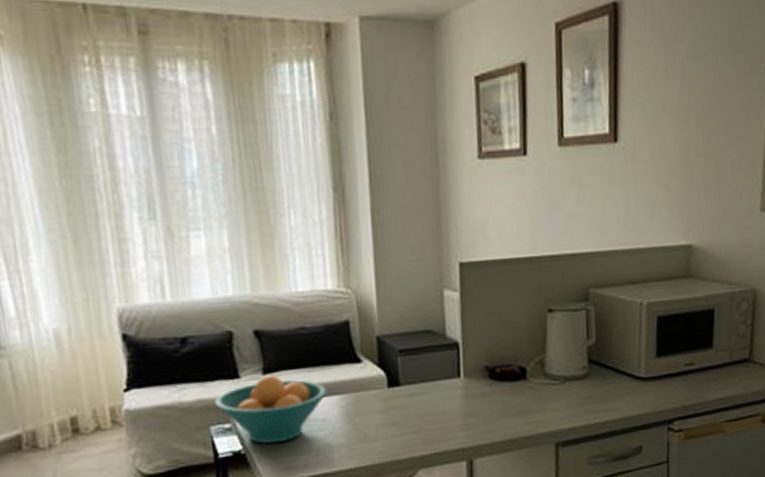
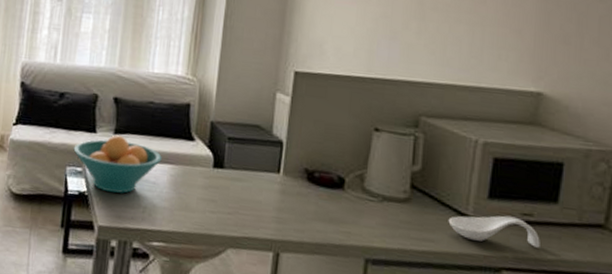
spoon rest: none [625,369,702,400] -> present [448,215,540,248]

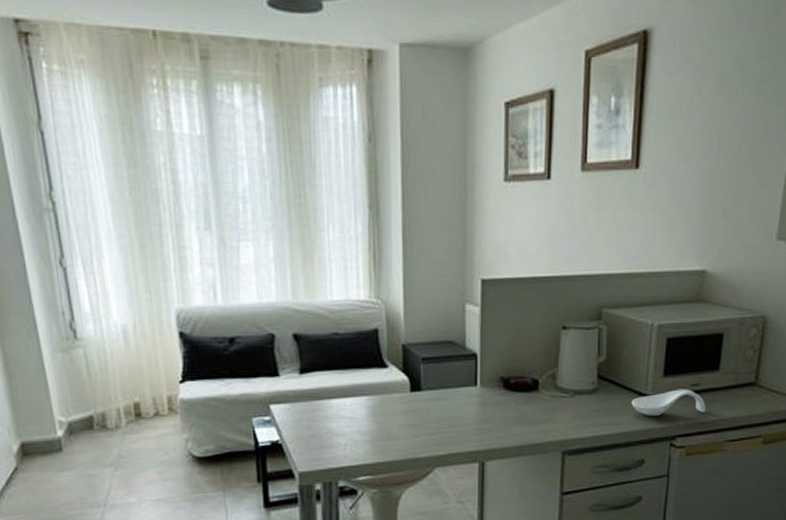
fruit bowl: present [73,135,162,194] -> none [256,374,356,437]

